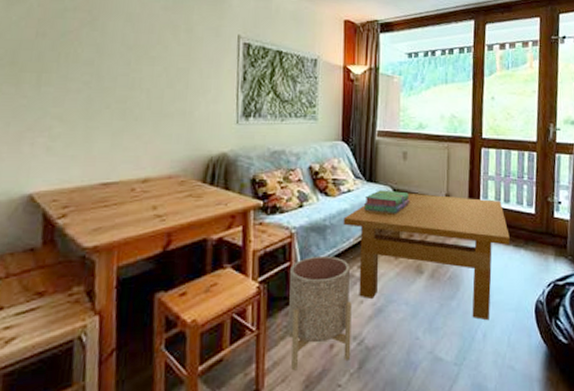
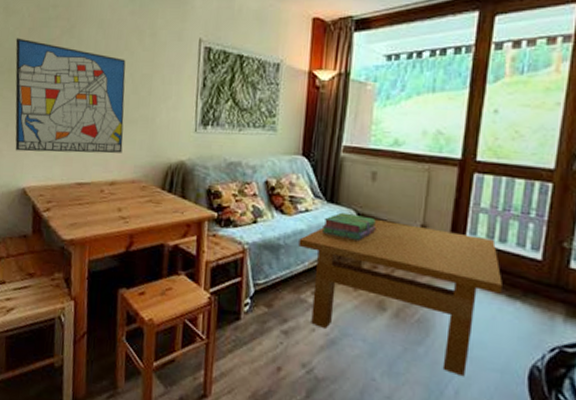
wall art: none [19,28,159,153] -> present [15,38,126,154]
planter: present [288,255,352,371] -> none [236,275,303,387]

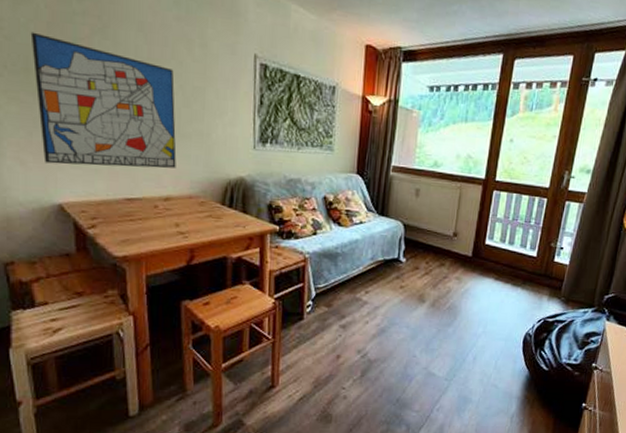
table: present [298,218,502,377] -> none [354,228,510,347]
stack of books: present [321,212,377,240] -> none [373,223,419,247]

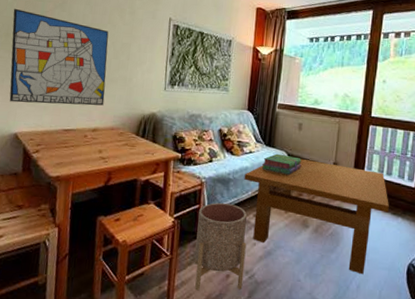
planter: none [300,279,358,374] -> present [194,202,247,291]
table: none [354,228,510,347] -> present [244,158,389,275]
stack of books: none [373,223,419,247] -> present [261,153,302,175]

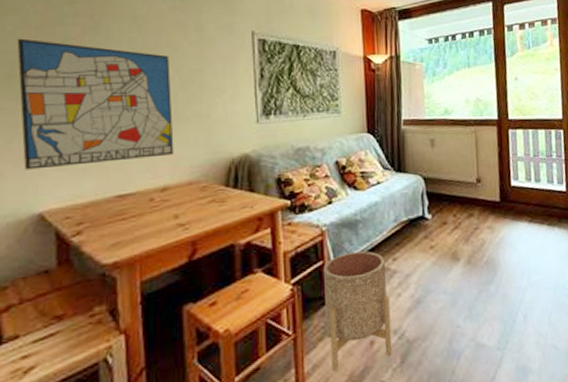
table: present [244,158,389,275] -> none [375,180,544,302]
stack of books: present [261,153,302,175] -> none [394,179,441,203]

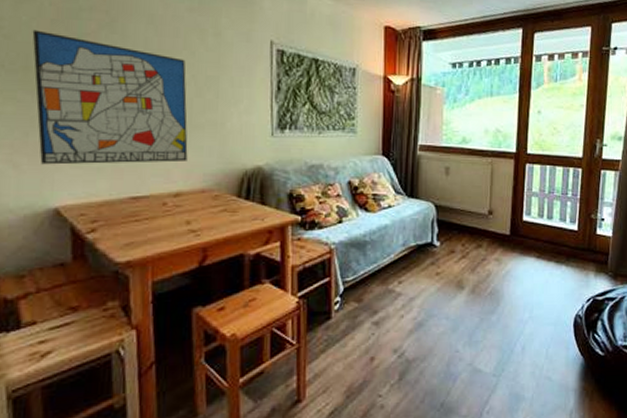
planter: present [323,251,393,372] -> none [329,271,392,382]

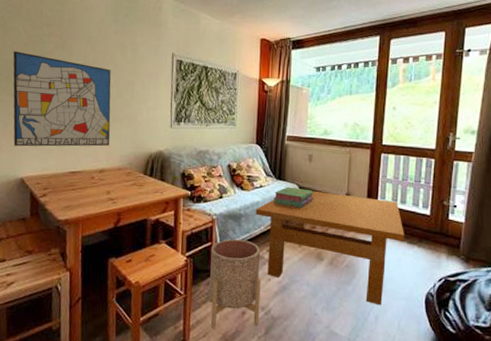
planter: none [329,271,392,382] -> present [209,239,261,329]
table: none [384,208,551,334] -> present [256,190,404,306]
stack of books: none [404,205,452,229] -> present [273,187,314,207]

